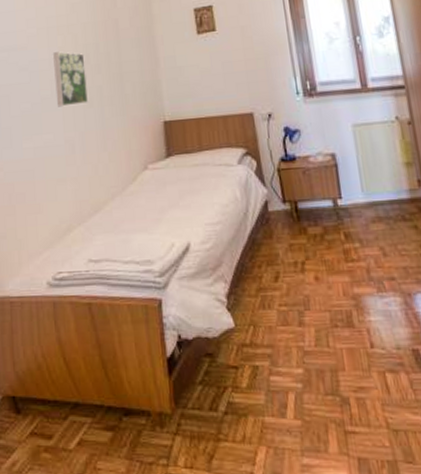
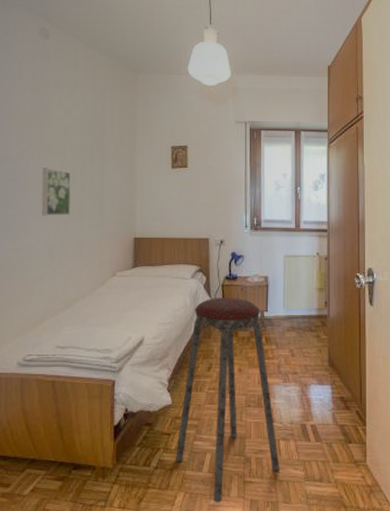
music stool: none [246,184,392,462] -> present [176,298,280,503]

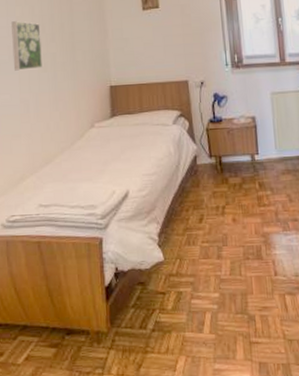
music stool: present [176,298,280,503] -> none [173,142,288,367]

